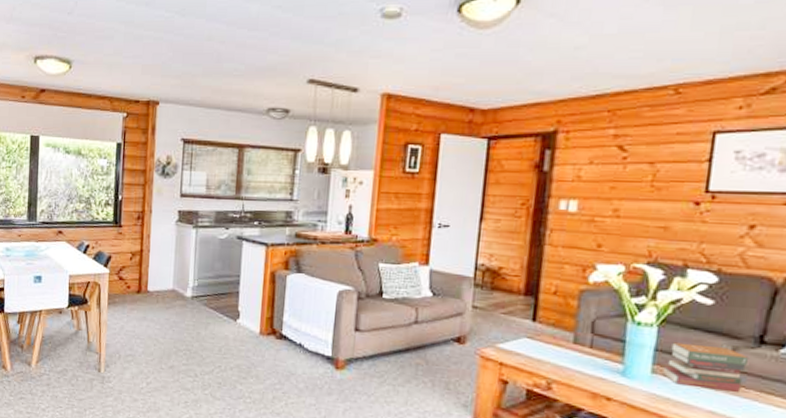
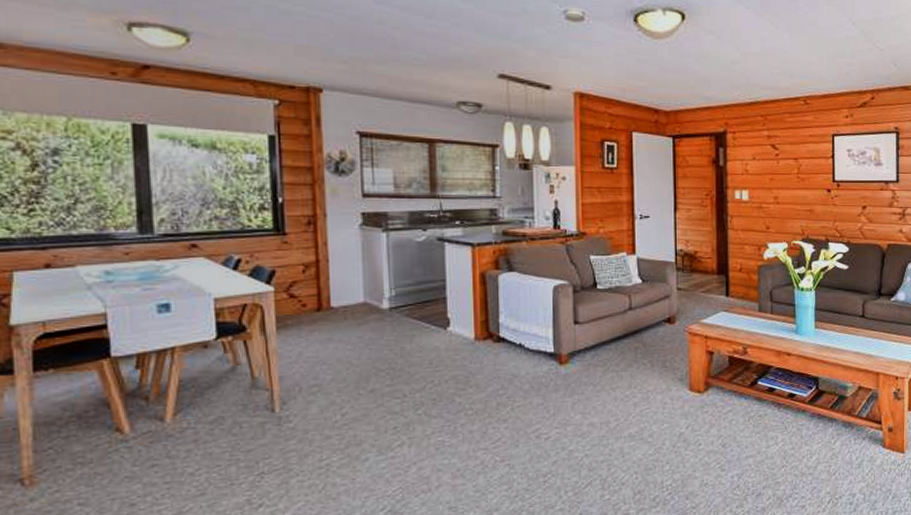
books: present [662,342,750,394] -> none [822,301,874,336]

